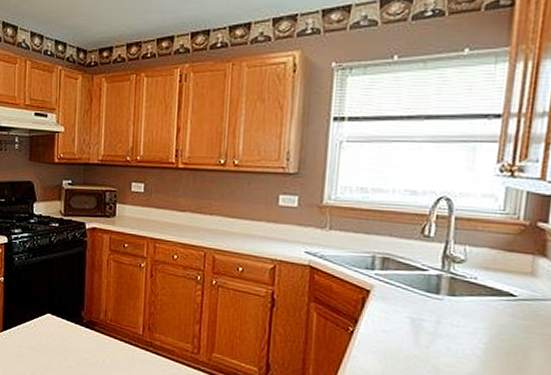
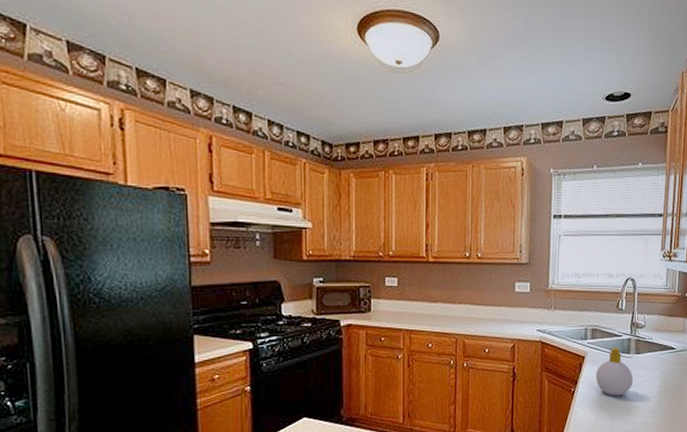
soap bottle: none [384,284,443,347] -> present [595,348,633,396]

